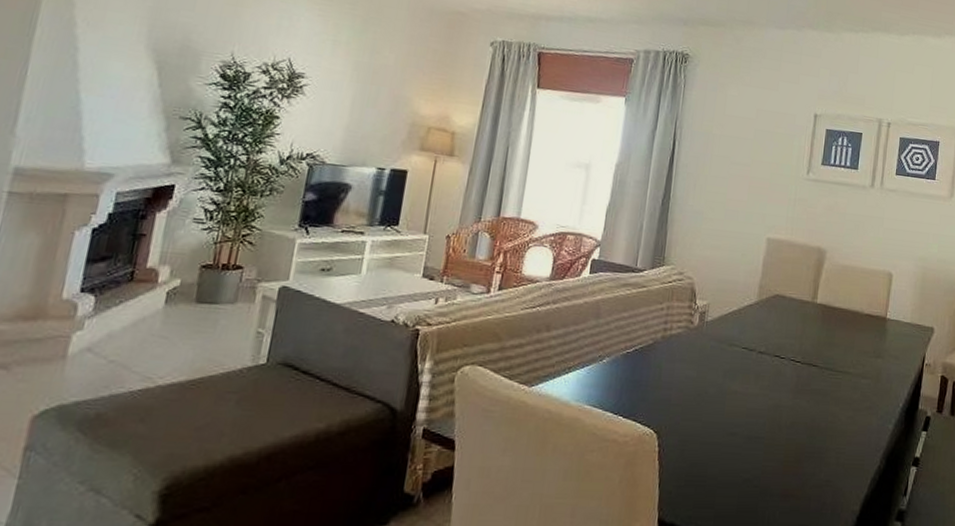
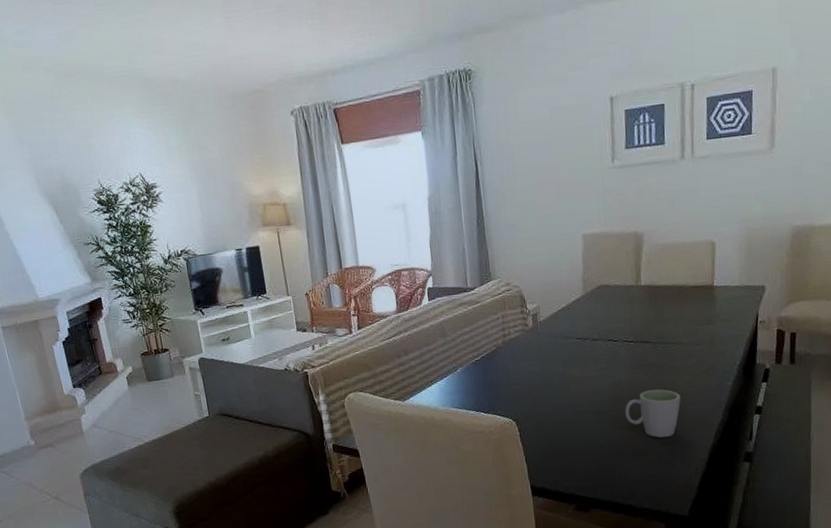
mug: none [779,420,840,479] -> present [625,389,680,438]

